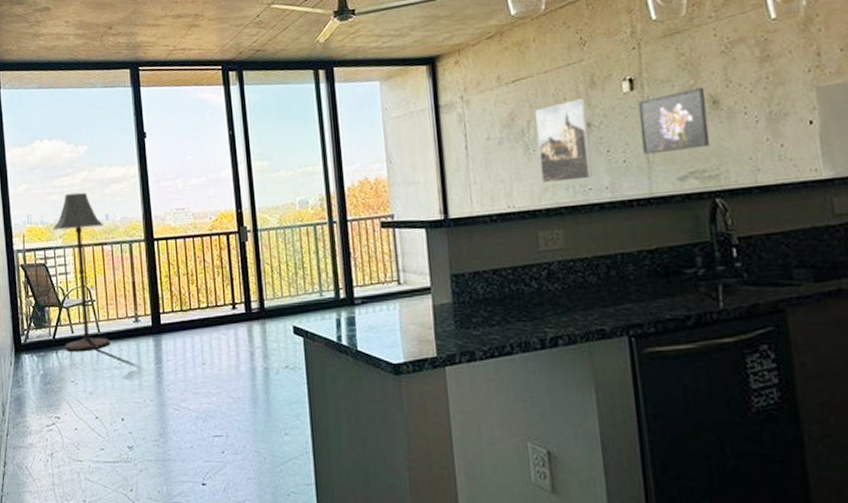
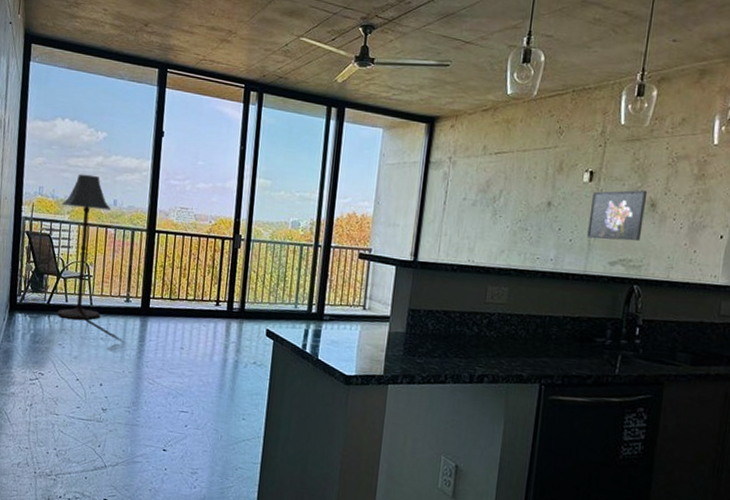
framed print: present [535,98,593,183] -> none [501,180,551,250]

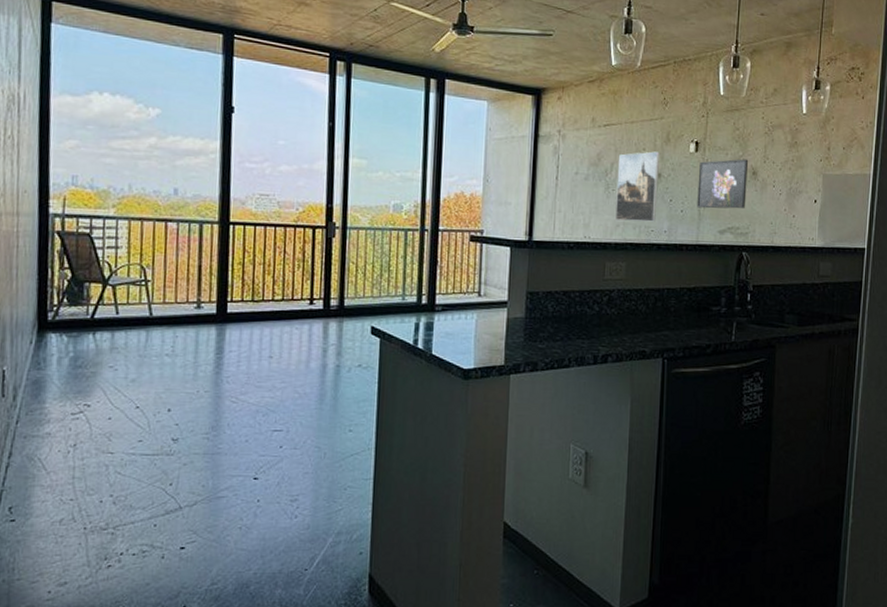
floor lamp: present [57,174,112,320] -> none [104,158,171,334]
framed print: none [501,180,551,250] -> present [615,151,659,222]

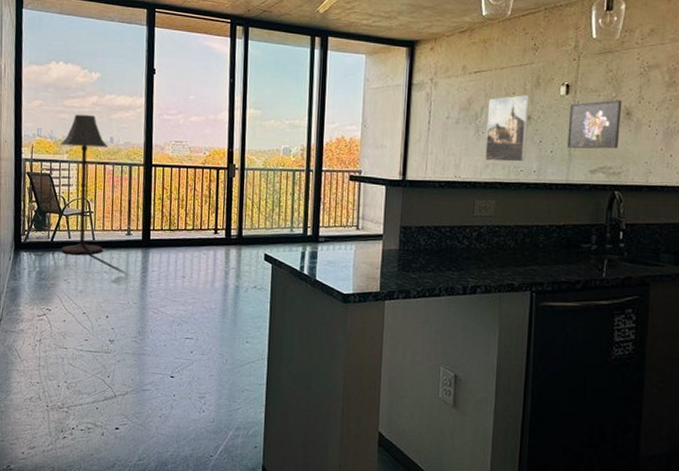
floor lamp: none [104,158,171,334] -> present [60,114,109,255]

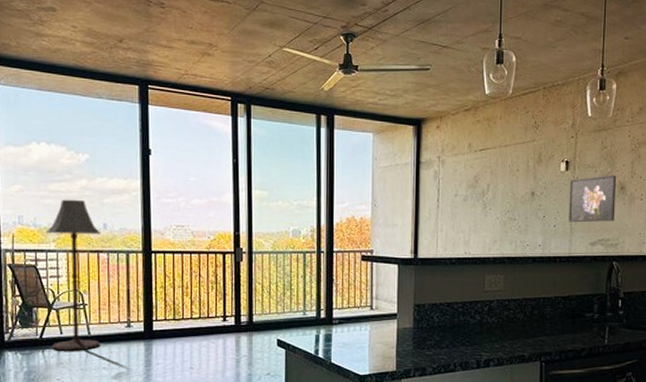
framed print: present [485,95,529,162] -> none [493,172,532,237]

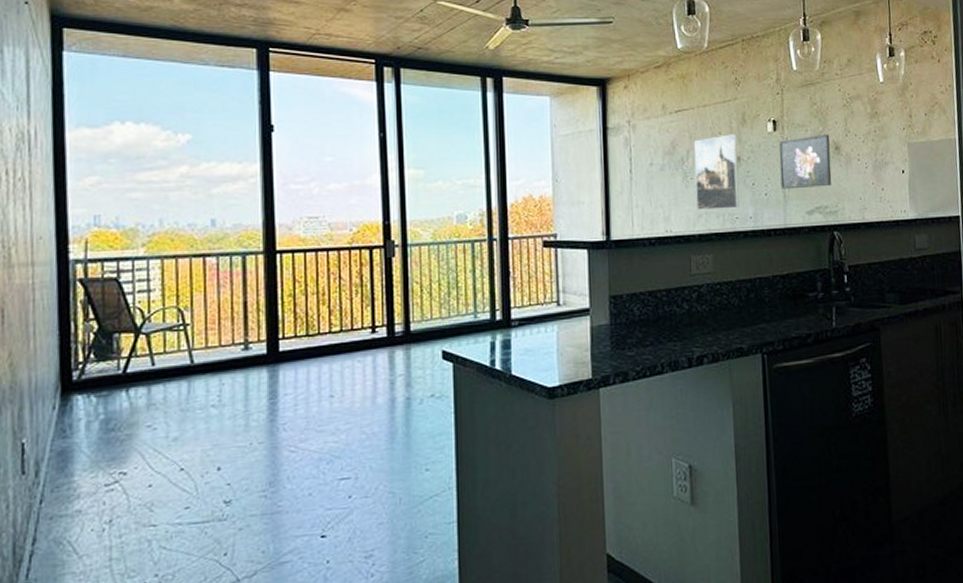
floor lamp: present [45,199,102,351] -> none [131,191,209,389]
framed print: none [493,172,532,237] -> present [694,134,740,210]

